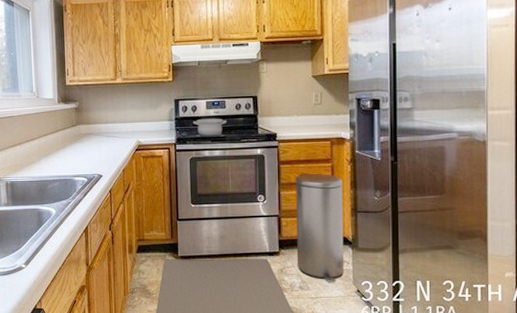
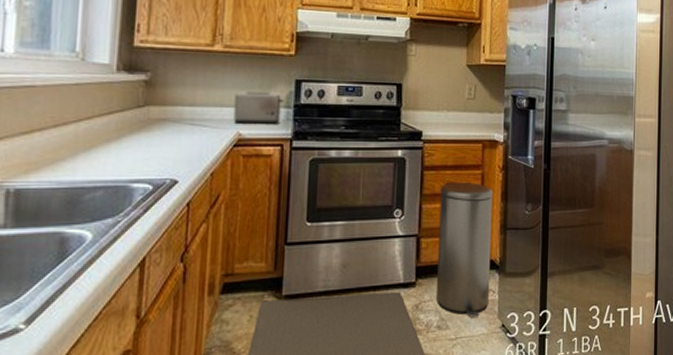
toaster: none [133,110,168,134] -> present [233,91,284,124]
cooking pot: present [193,118,227,138] -> none [318,107,363,133]

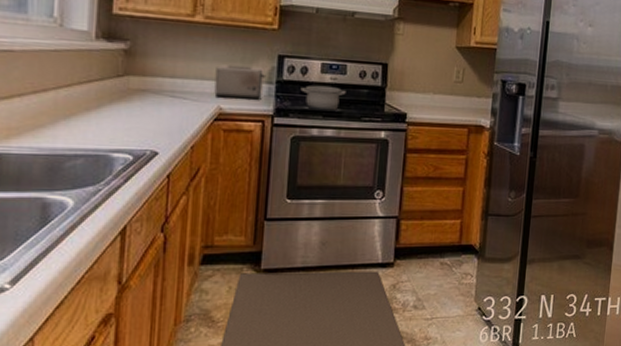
cooking pot: none [318,107,363,133] -> present [300,85,346,112]
pedal bin: present [437,181,493,318] -> none [414,165,476,299]

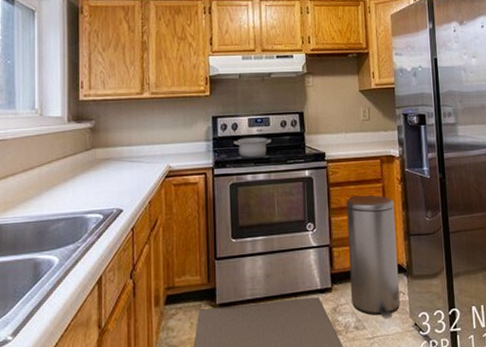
toaster: present [214,64,266,100] -> none [163,128,204,158]
pedal bin: none [414,165,476,299] -> present [346,194,400,318]

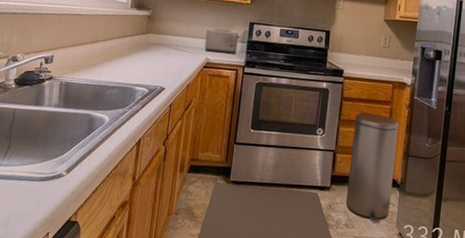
toaster: none [163,128,204,158] -> present [204,27,241,54]
cooking pot: present [233,137,271,160] -> none [264,45,298,66]

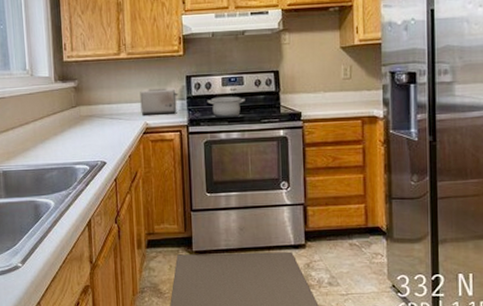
cooking pot: none [264,45,298,66] -> present [207,96,245,118]
pedal bin: present [346,112,399,223] -> none [323,156,378,277]

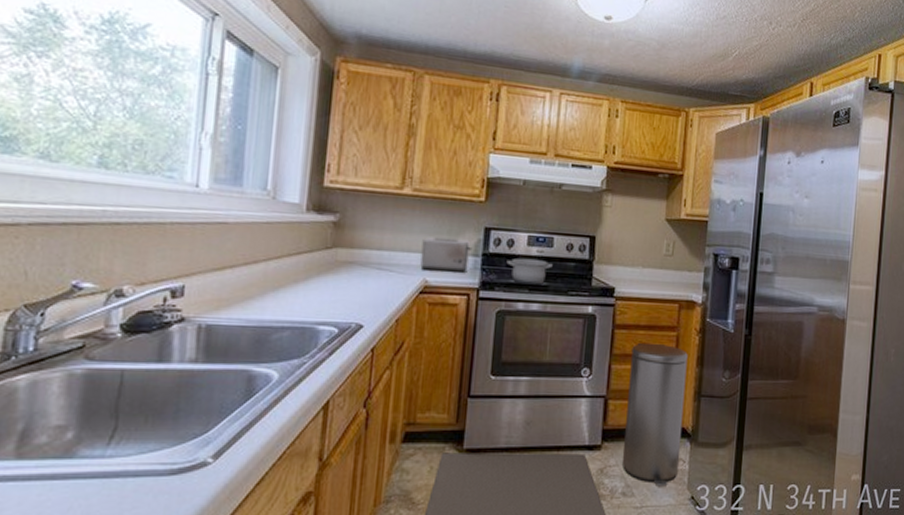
pedal bin: none [323,156,378,277] -> present [622,342,688,487]

